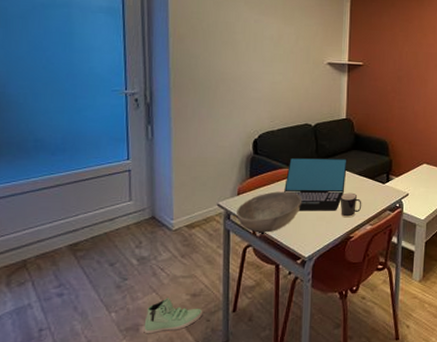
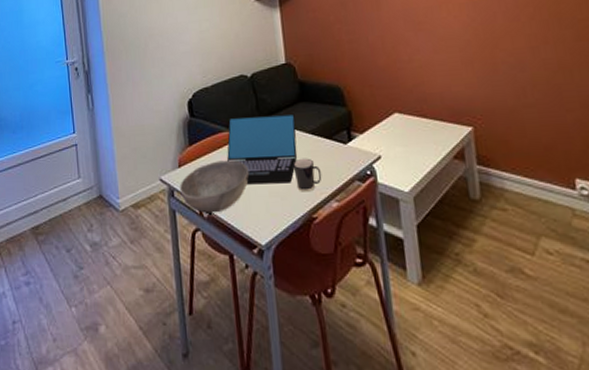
sneaker: present [144,298,203,334] -> none [102,292,159,336]

